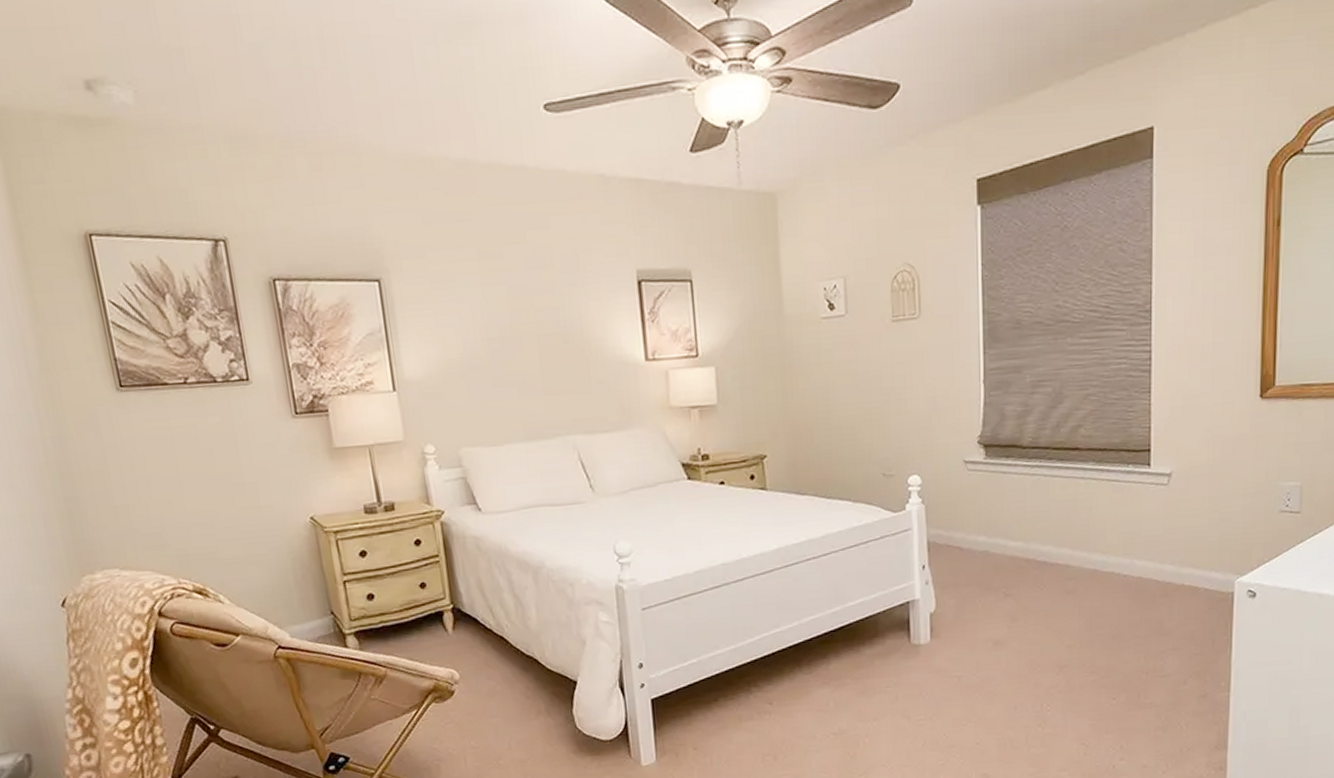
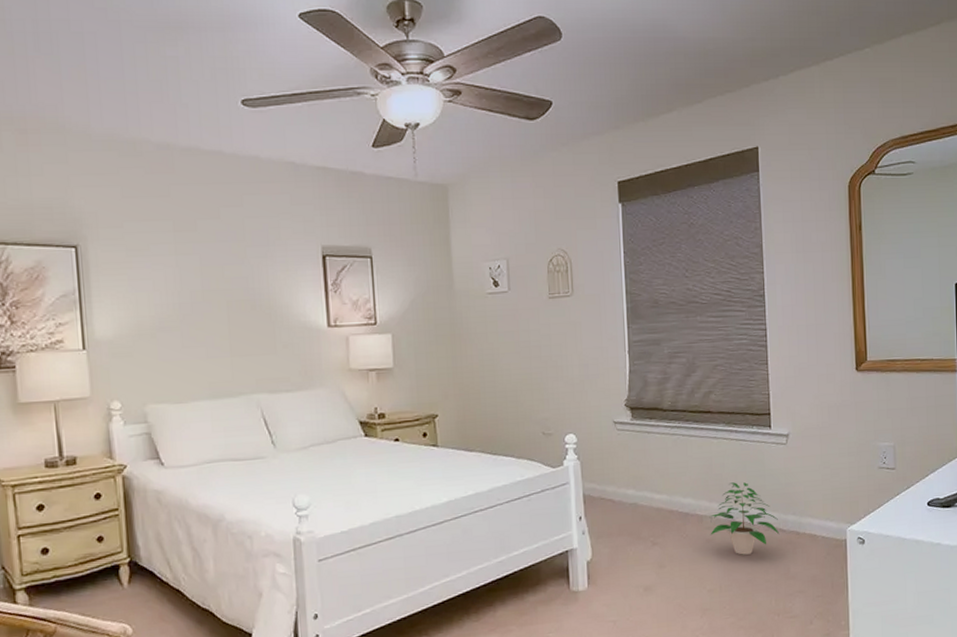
potted plant: none [1071,528,1154,609] -> present [709,482,780,555]

